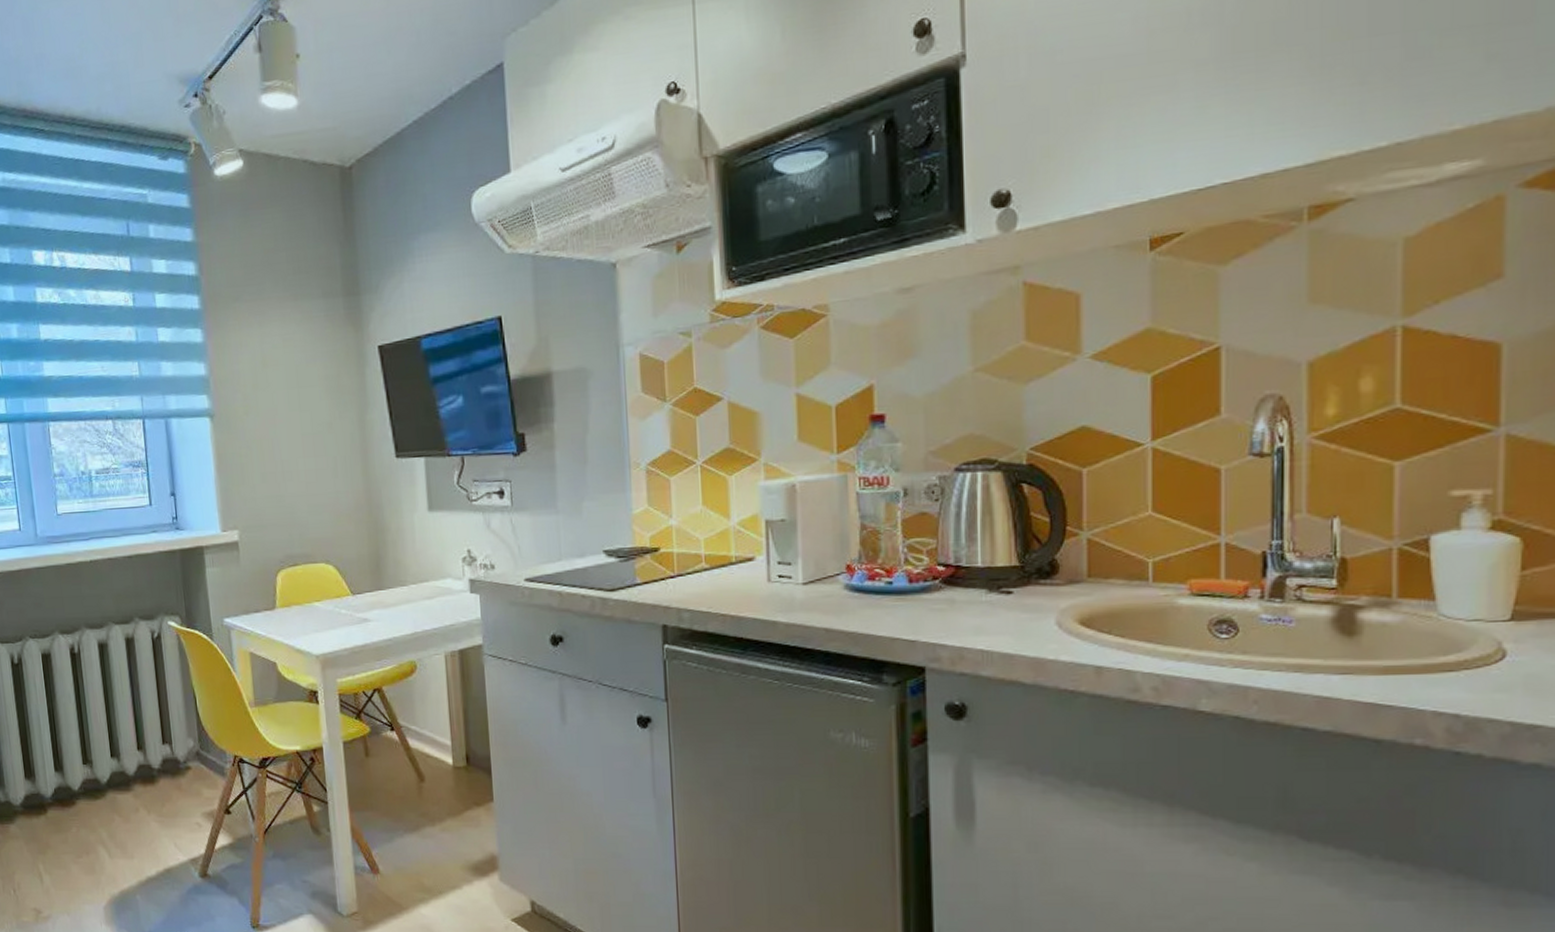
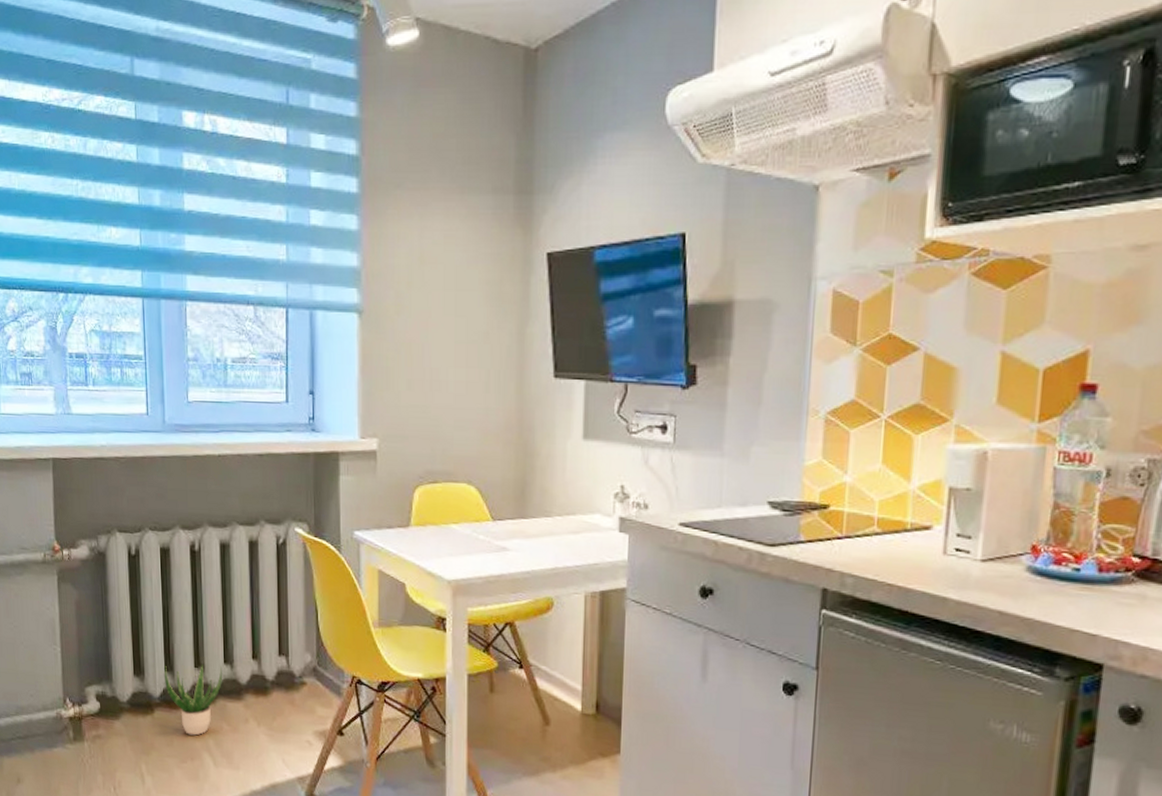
potted plant: none [54,760,111,830] -> present [164,664,223,736]

